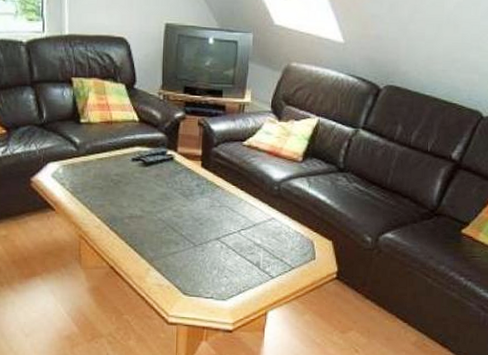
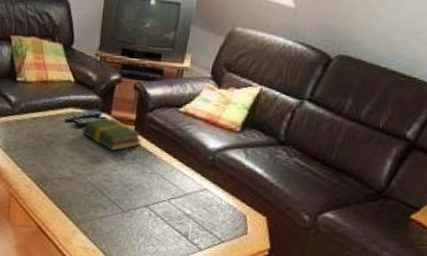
book: none [150,155,209,187] -> present [82,118,142,151]

